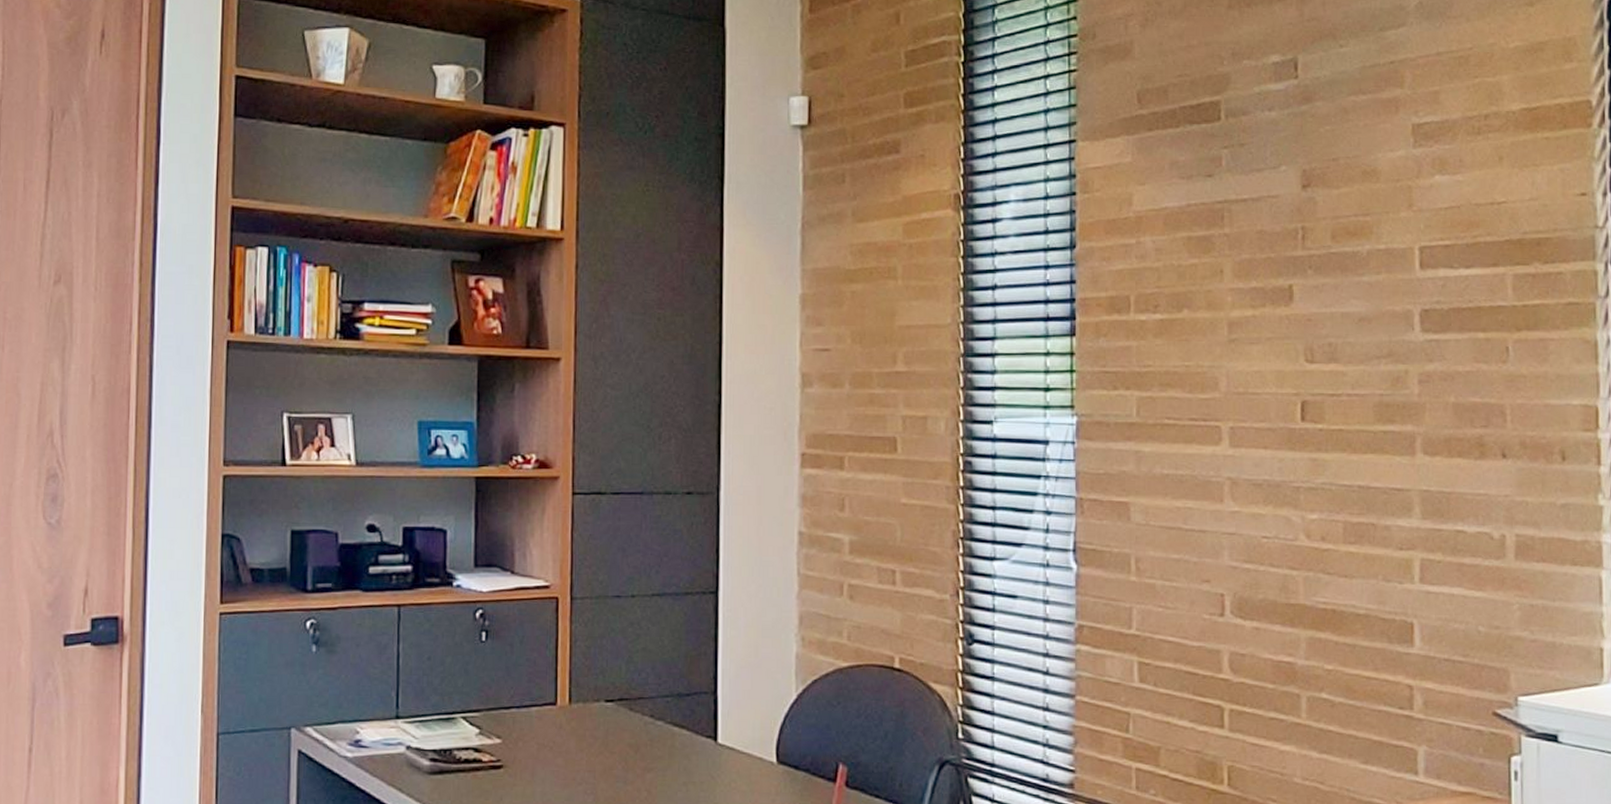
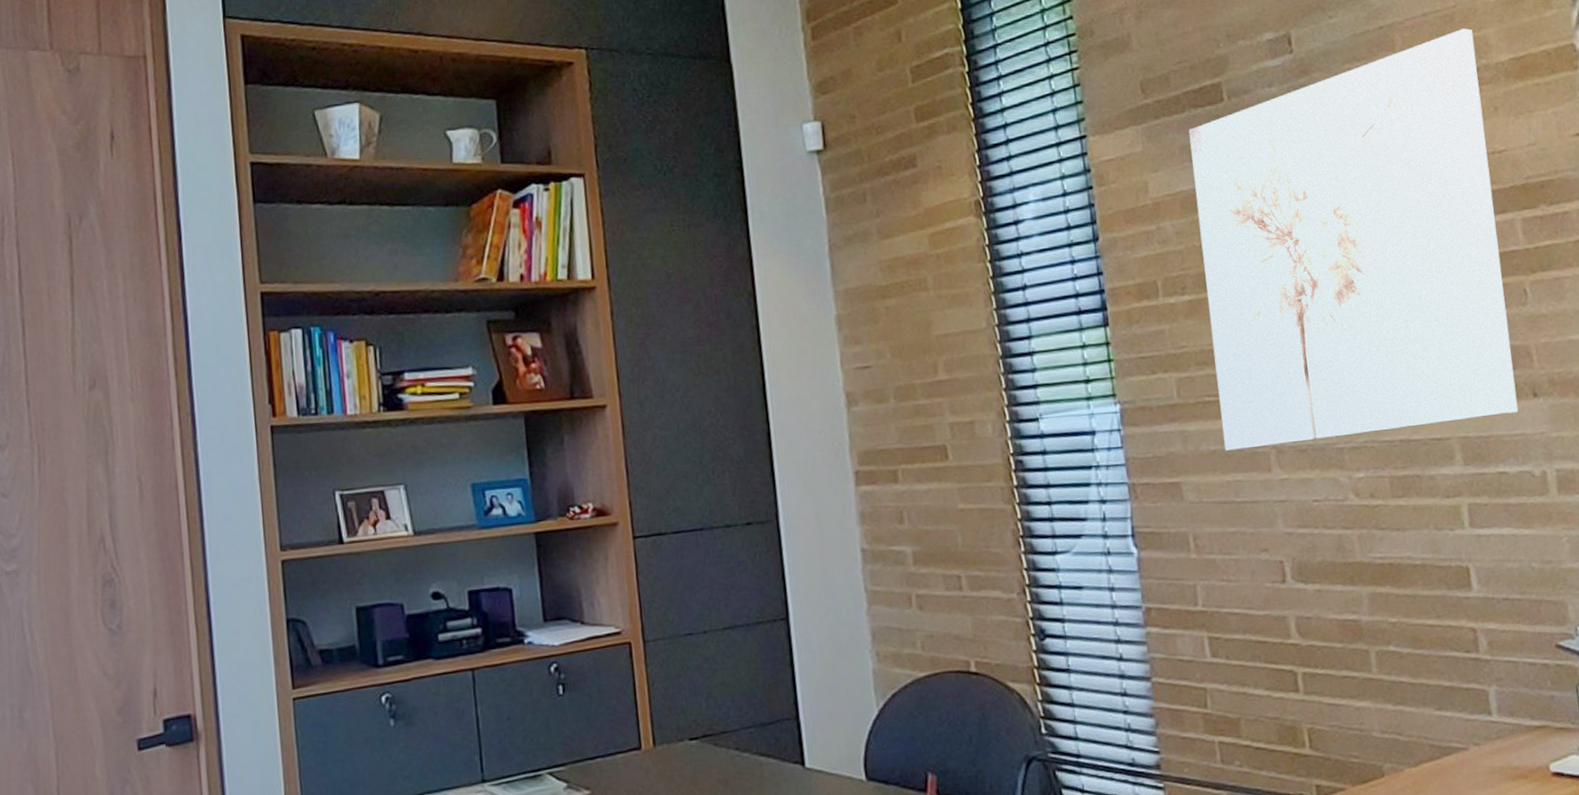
wall art: none [1178,73,1487,477] -> present [1189,28,1519,451]

